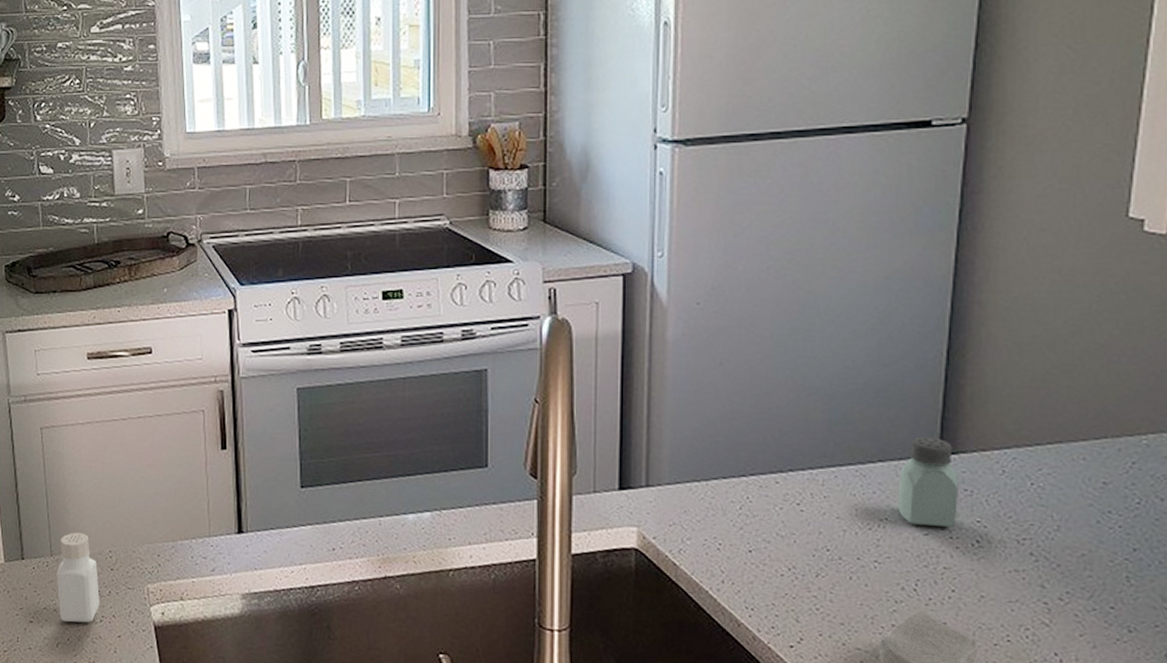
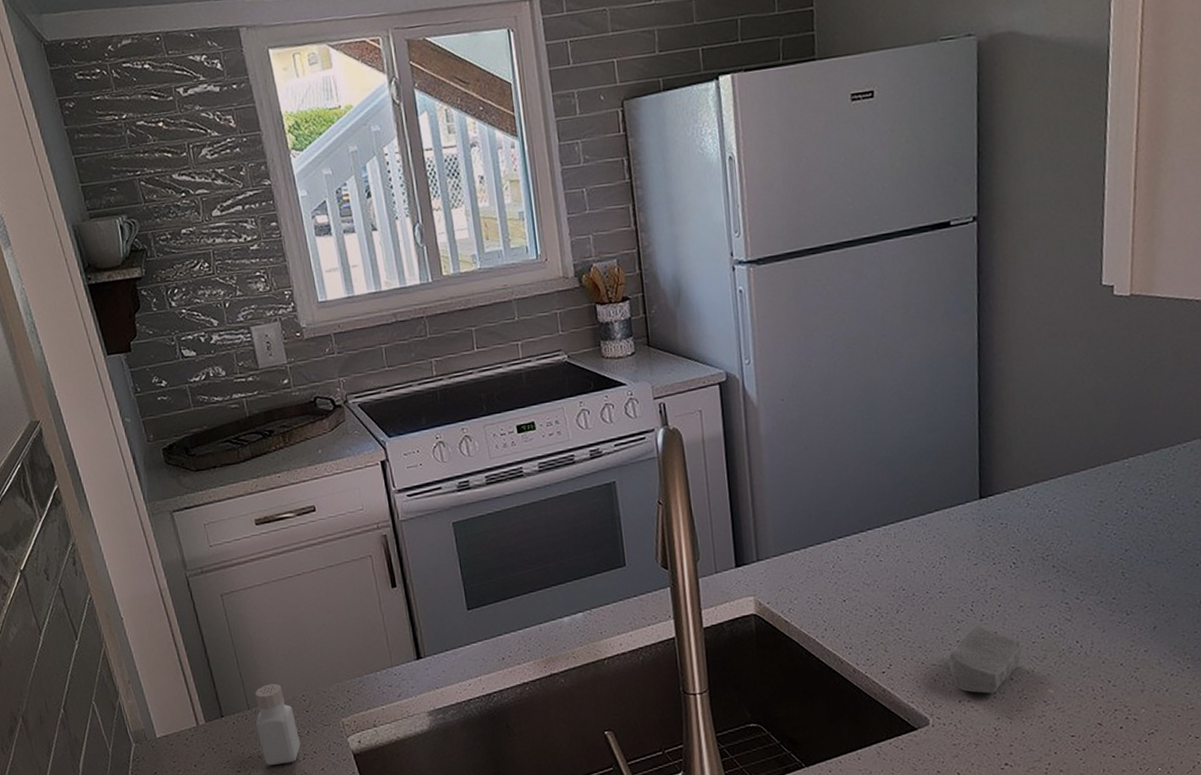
saltshaker: present [898,436,958,528] -> none [952,484,997,558]

